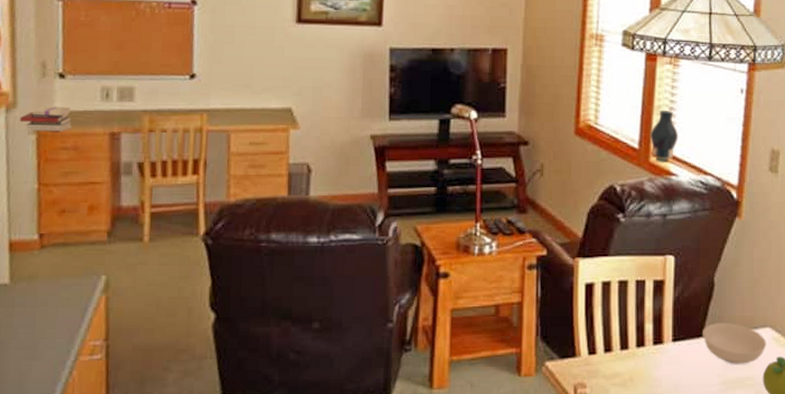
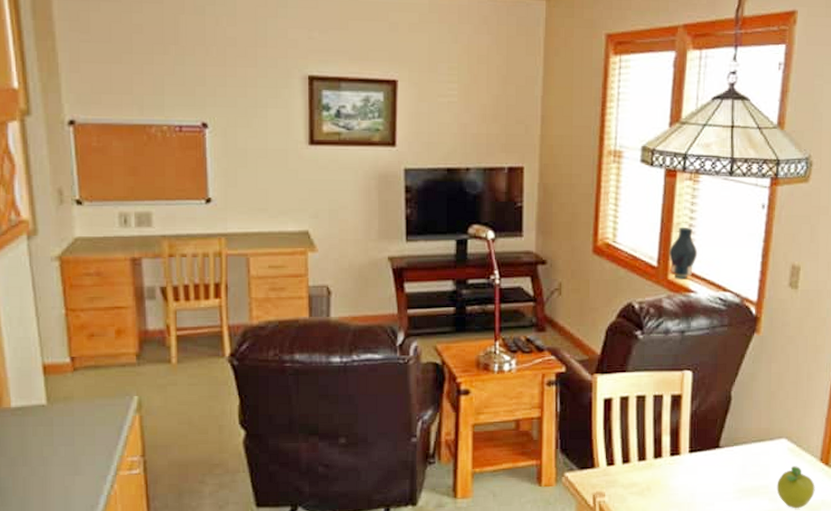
books: present [19,105,72,133] -> none [41,232,93,259]
bowl: present [702,323,767,364] -> none [718,435,782,474]

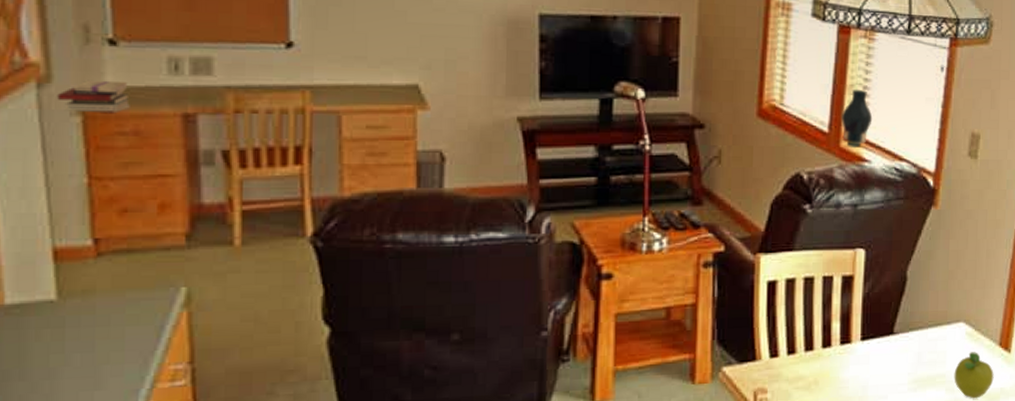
books: none [41,232,93,259] -> present [57,80,130,114]

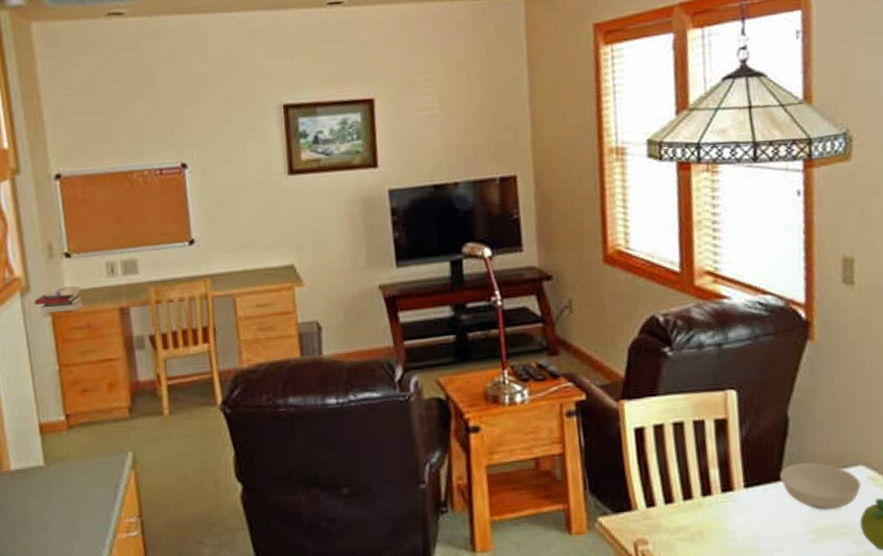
vase: present [841,90,873,147] -> none [692,225,727,285]
bowl: none [892,319,960,362] -> present [779,462,861,510]

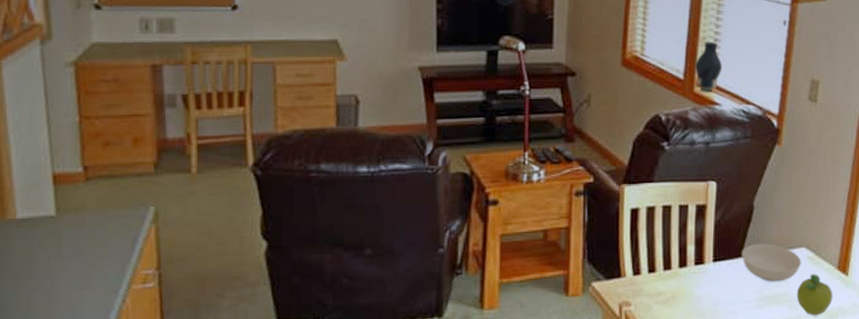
books: present [34,285,83,313] -> none [55,37,111,65]
vase: none [692,225,727,285] -> present [695,42,723,92]

